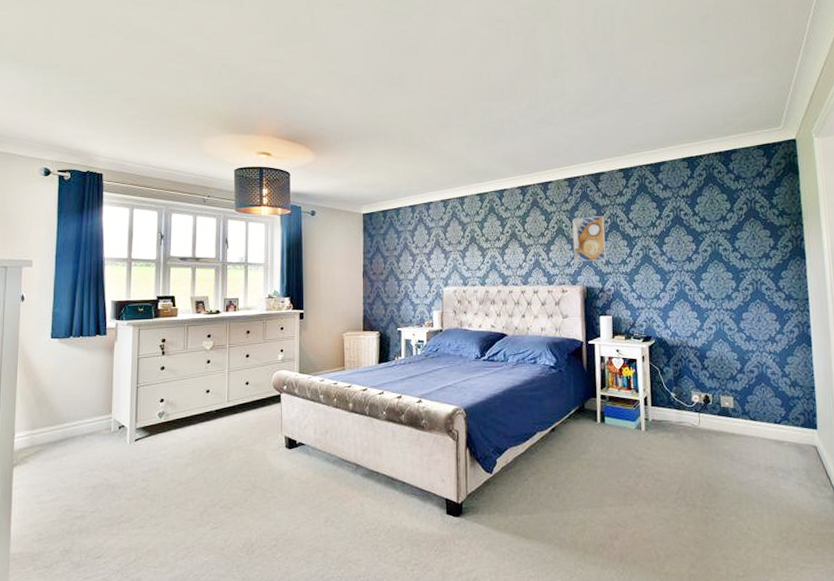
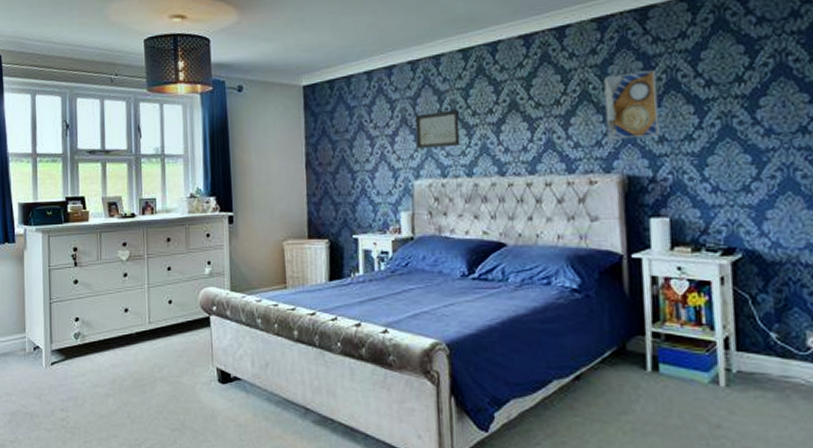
wall art: none [445,236,477,265] -> present [415,109,460,149]

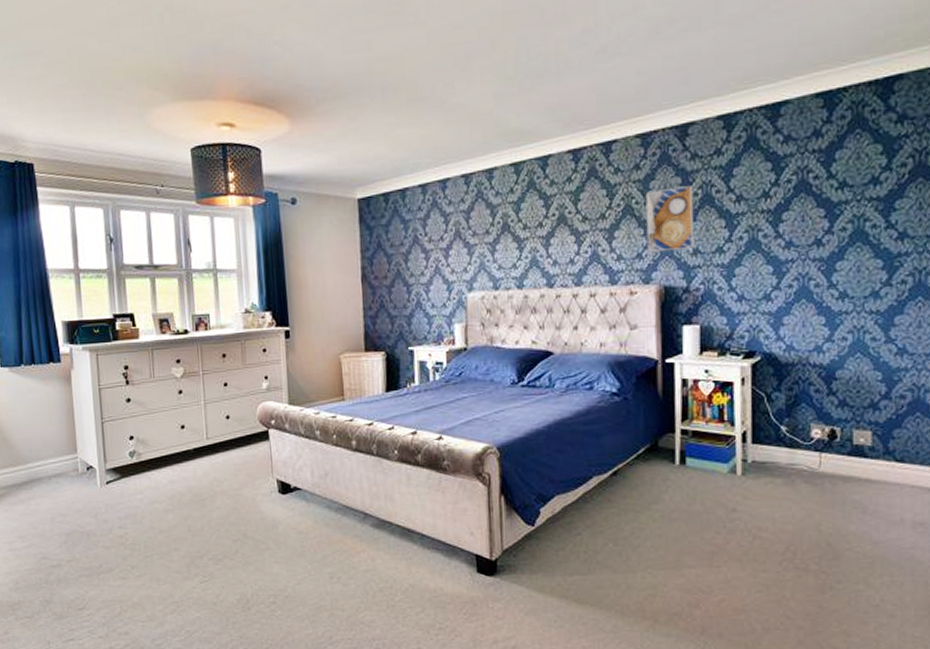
wall art: present [415,109,460,149] -> none [468,223,512,263]

